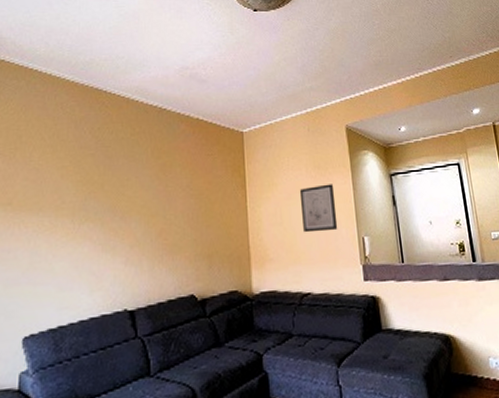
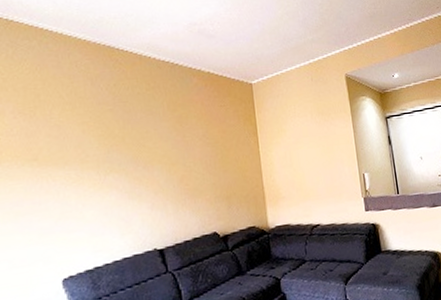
wall art: present [299,184,338,233] -> none [305,128,342,173]

